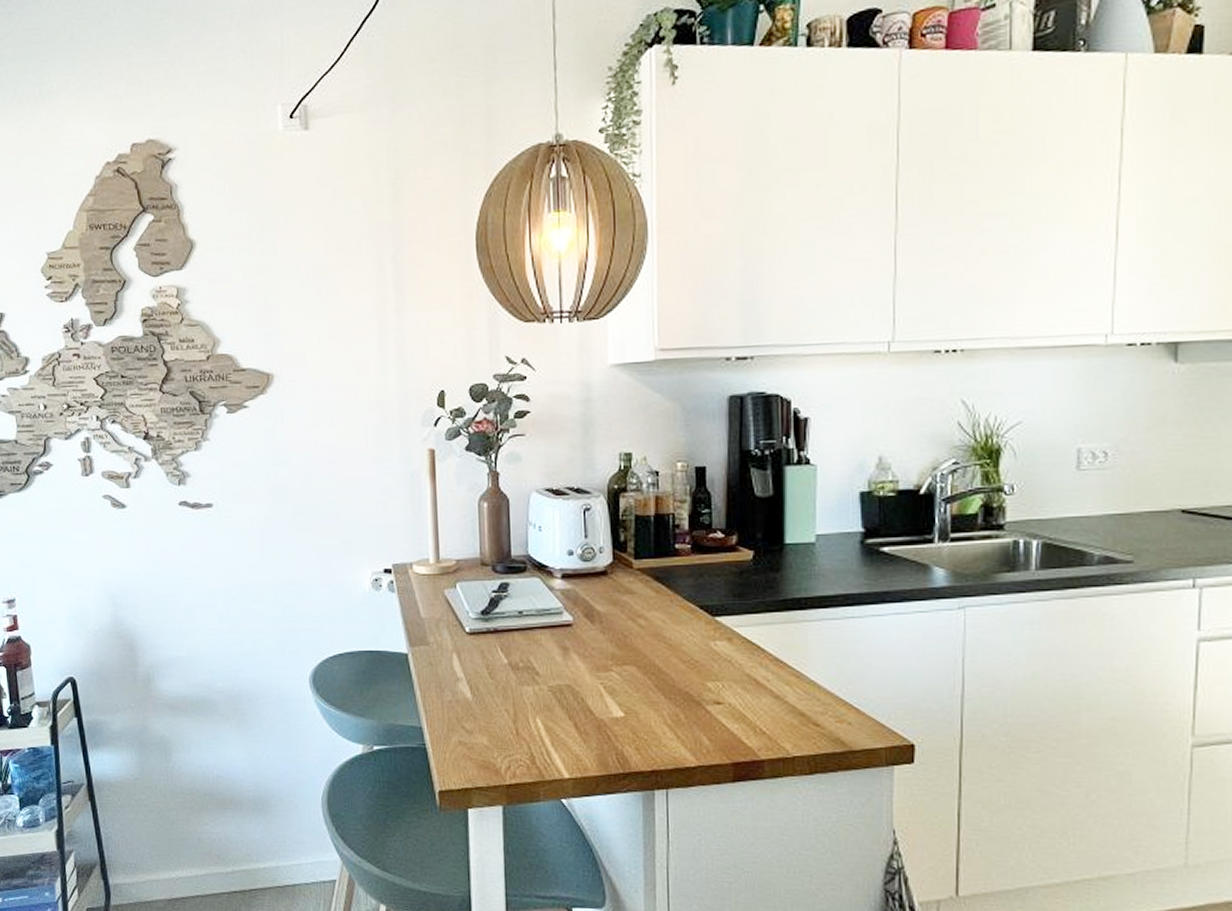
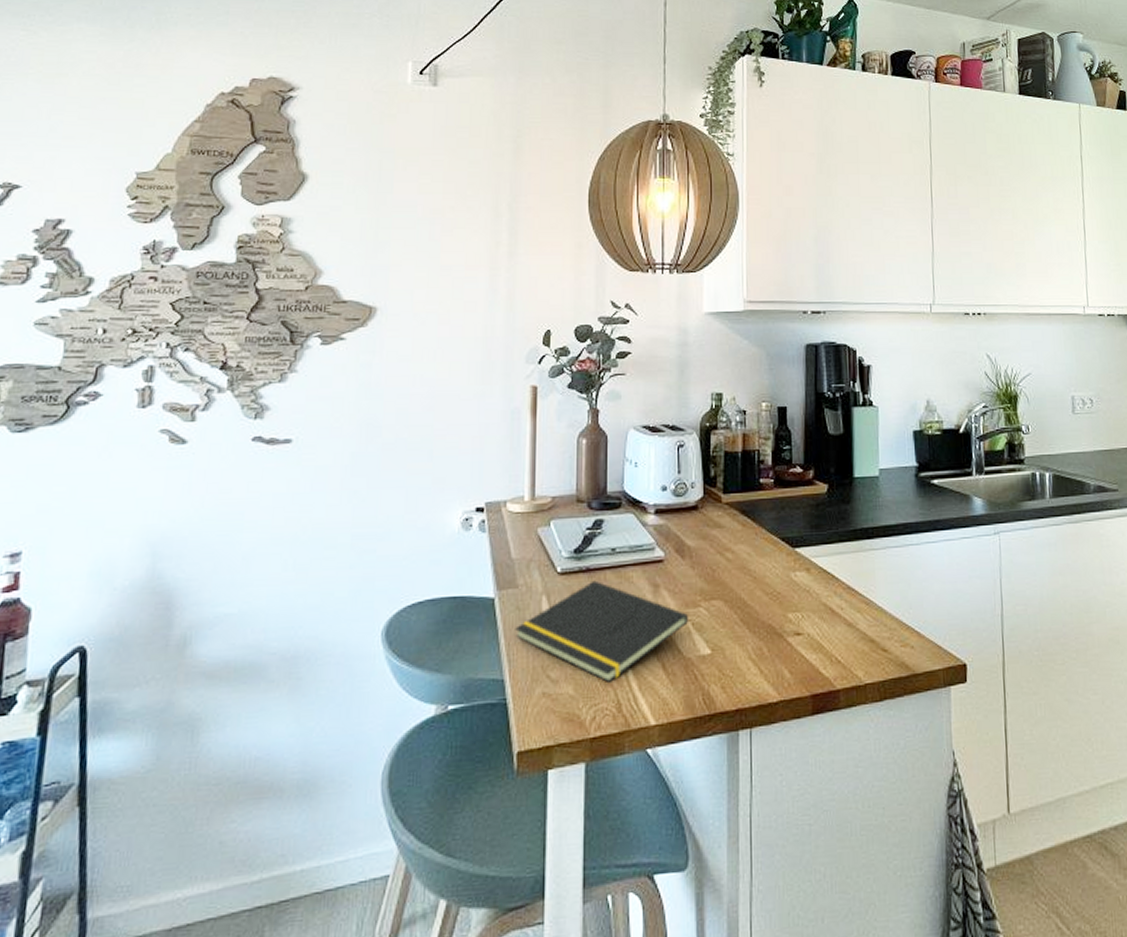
notepad: none [429,641,601,736] -> present [515,580,689,682]

